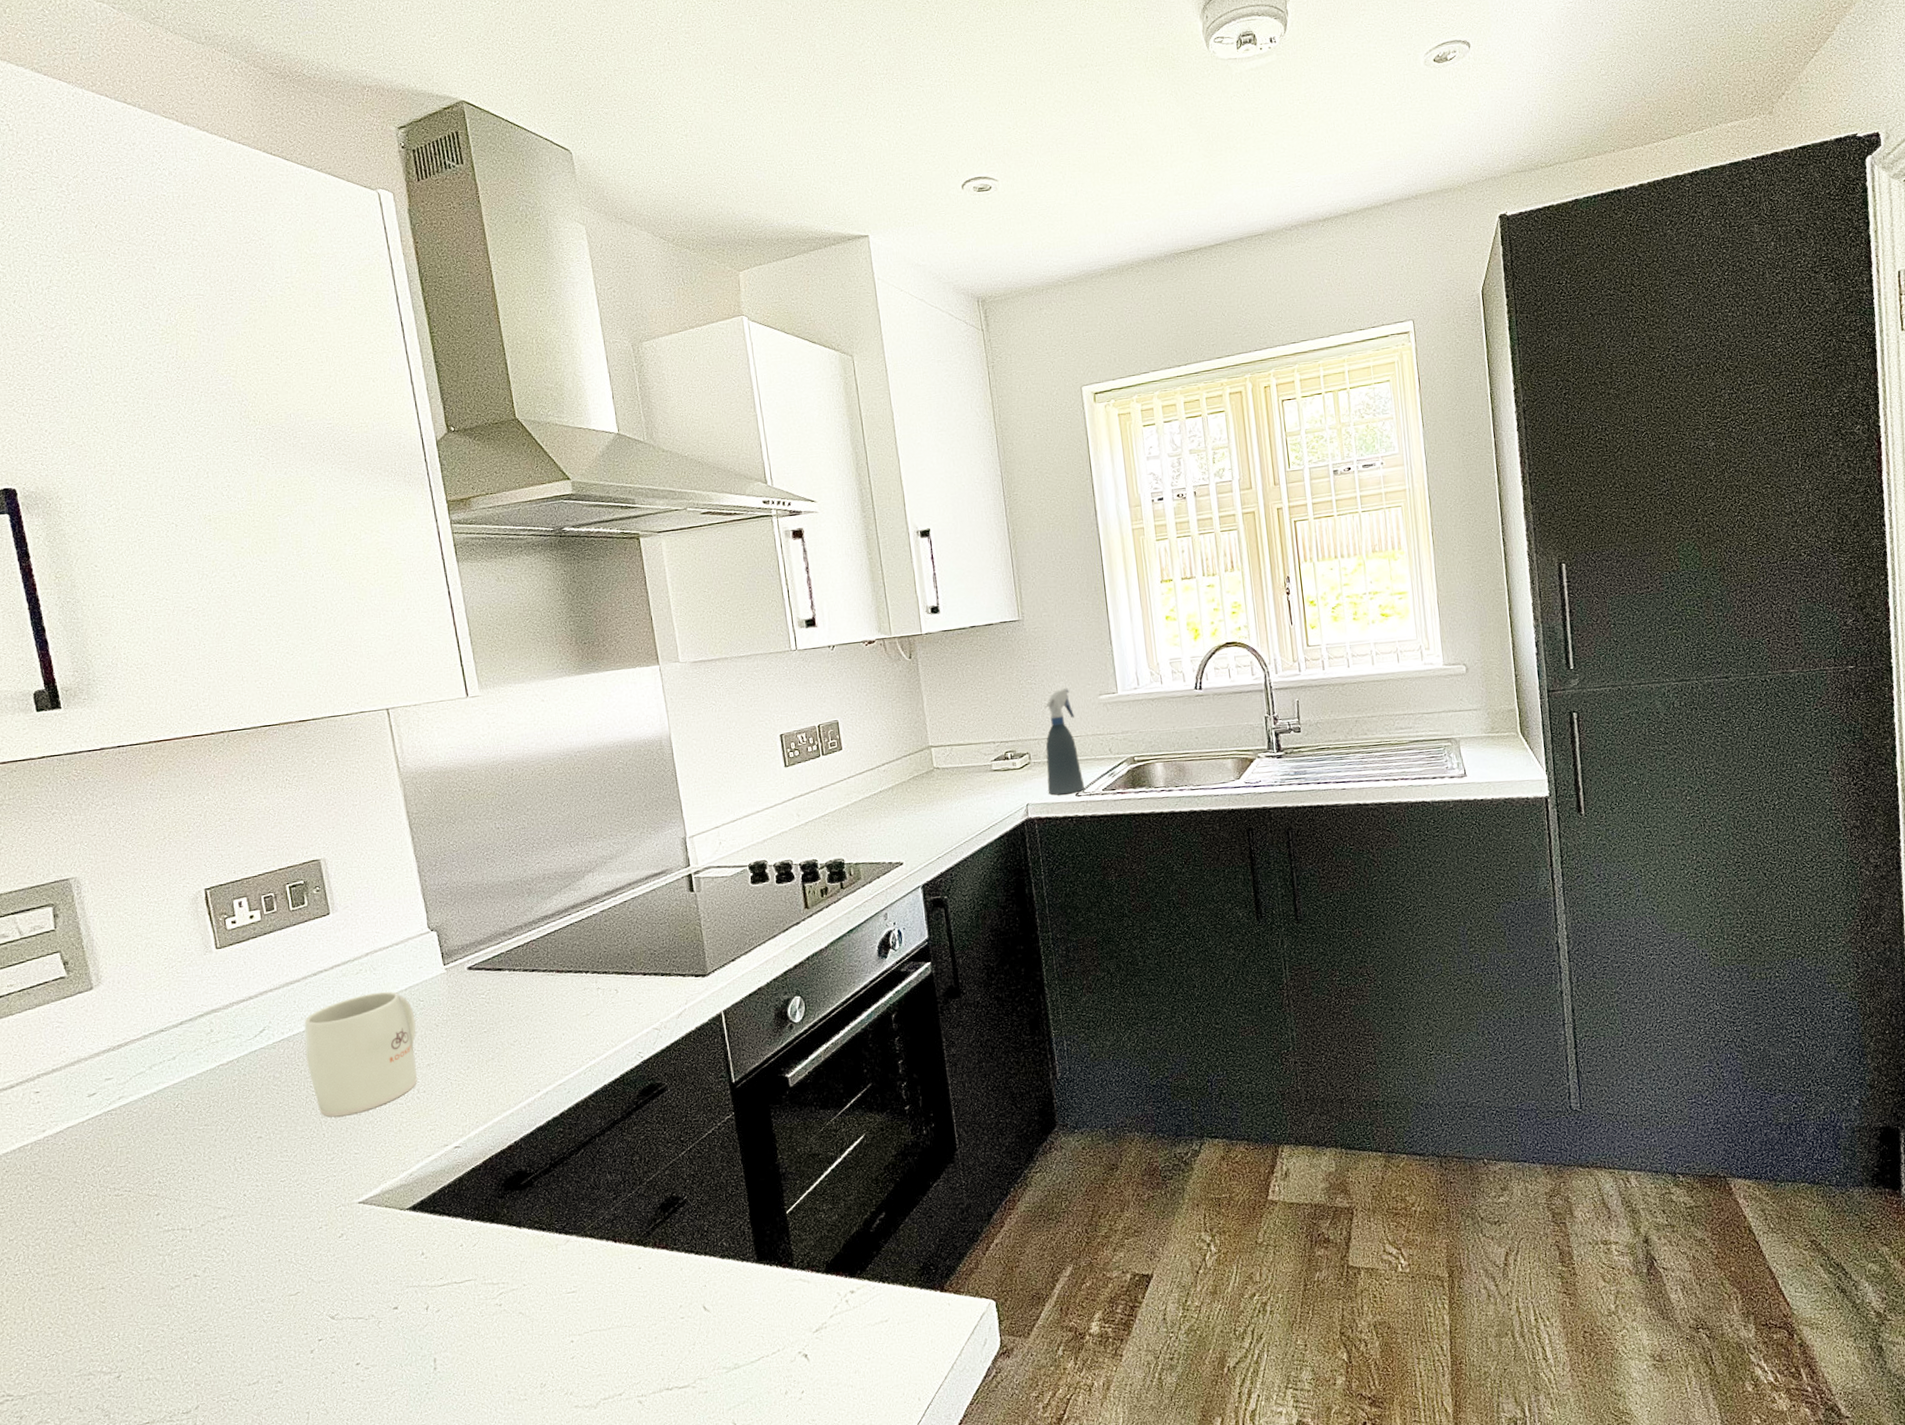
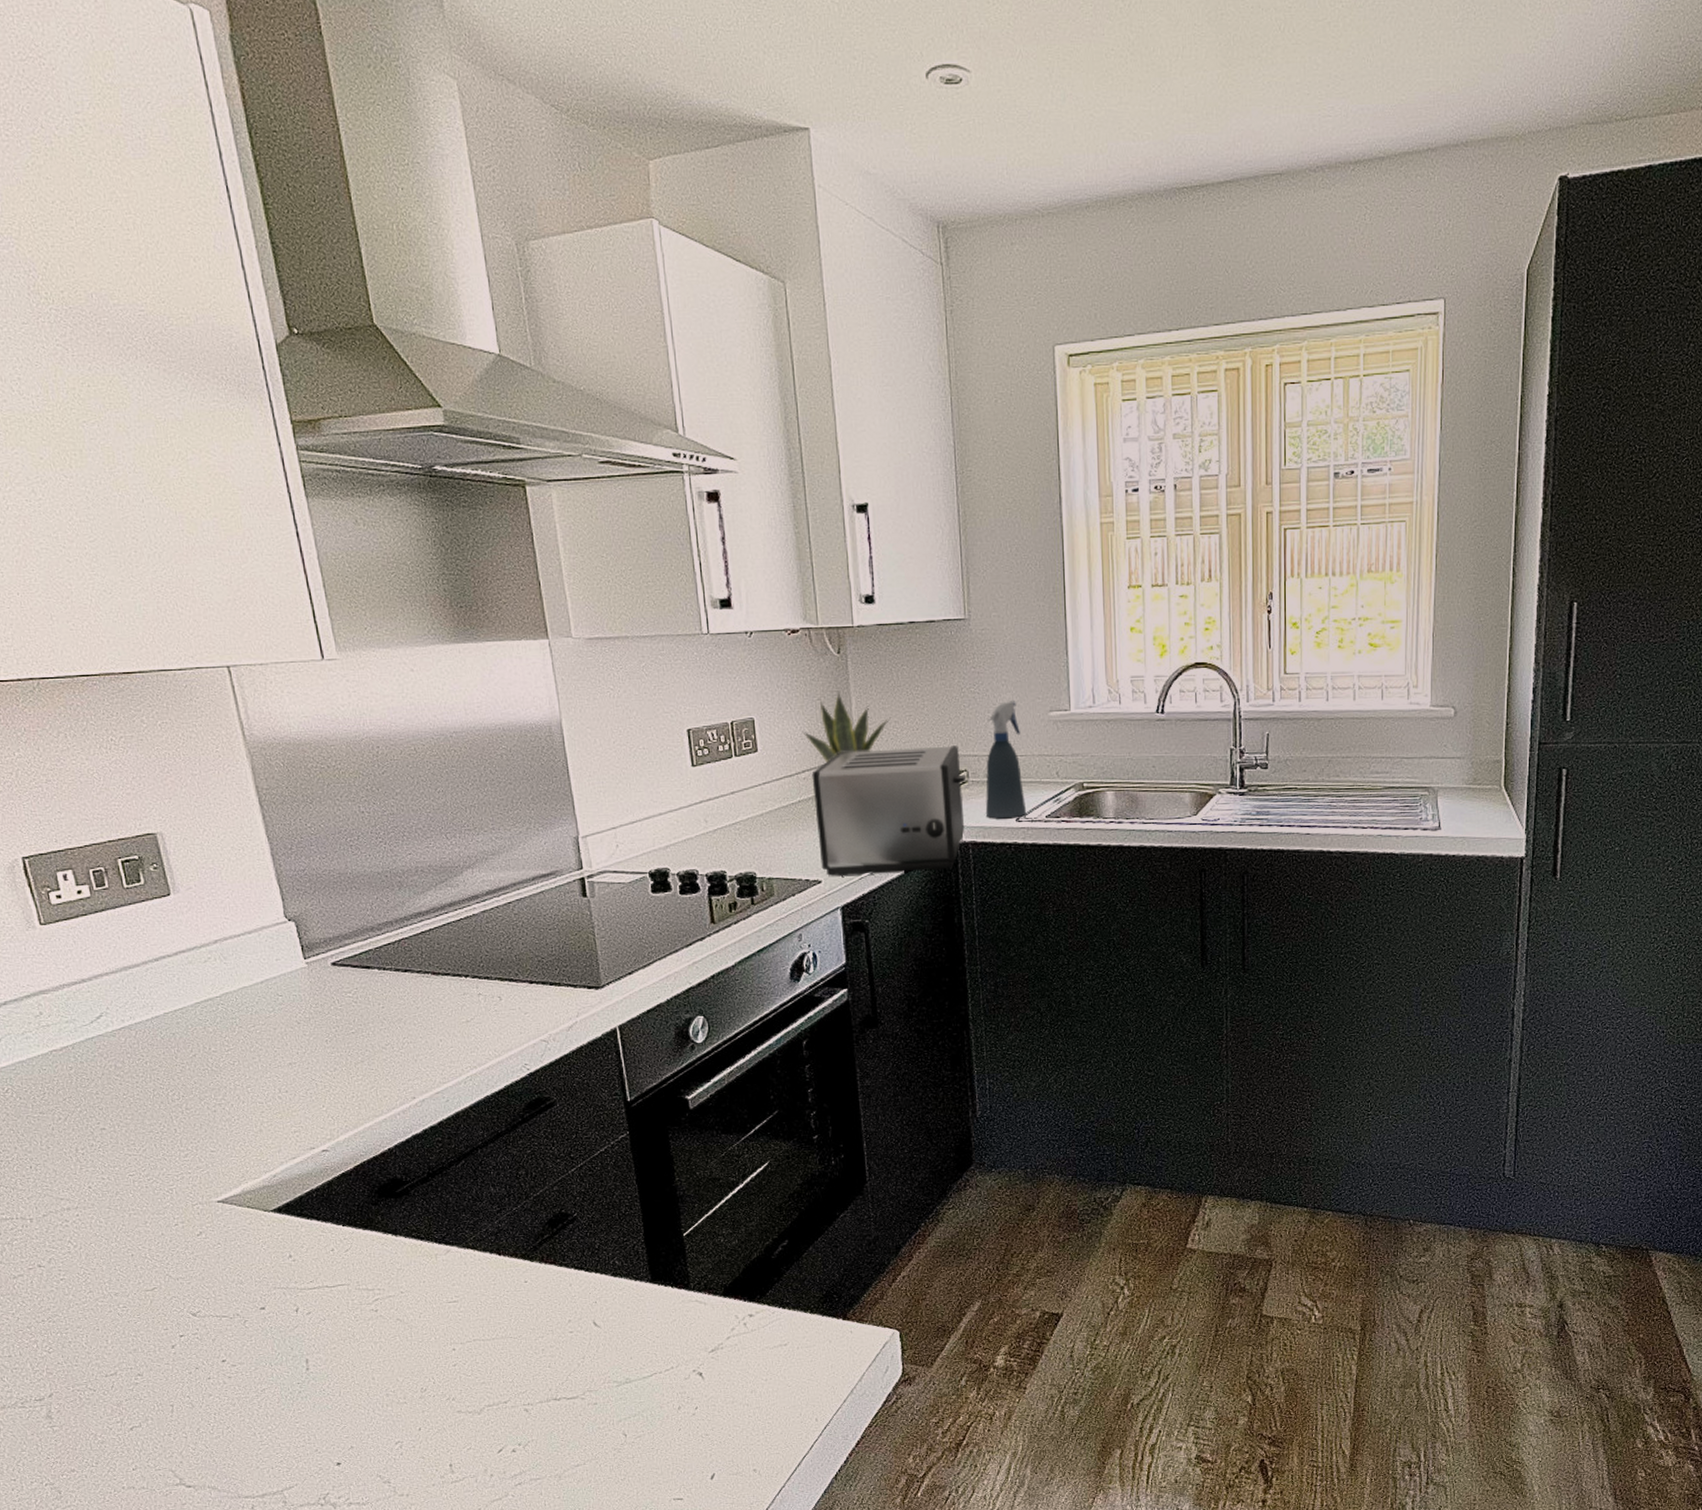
mug: present [304,991,417,1117] -> none [146,983,278,1112]
potted plant: none [881,690,960,755] -> present [802,690,892,762]
toaster: none [890,731,1030,858] -> present [811,745,967,876]

